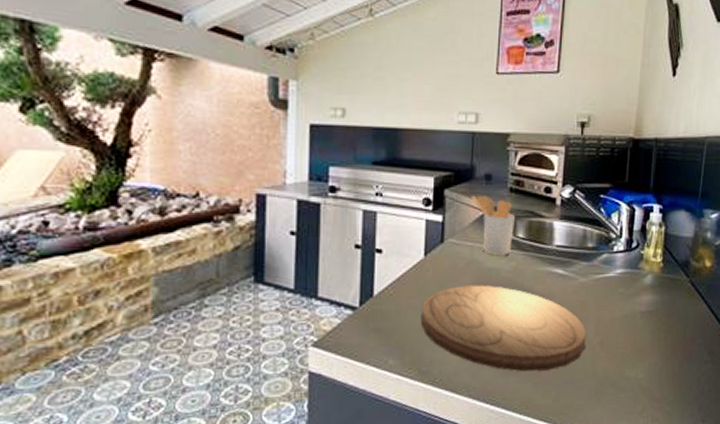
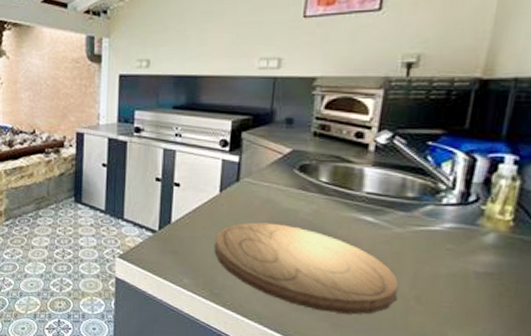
utensil holder: present [471,195,515,255] -> none [269,138,318,197]

